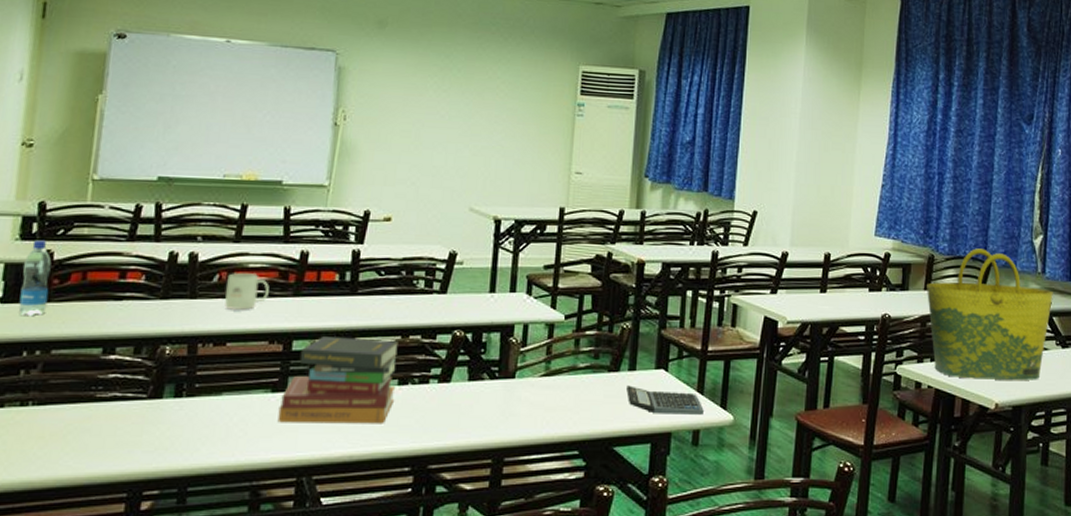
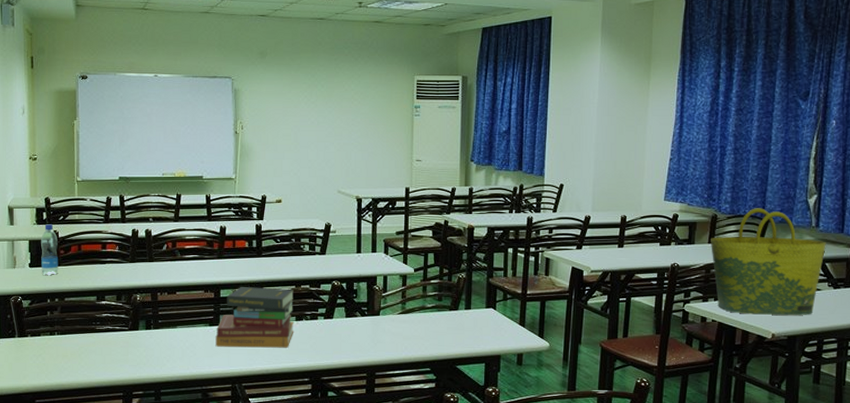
mug: present [224,273,270,310] -> none [171,243,201,269]
calculator: present [626,385,704,415] -> none [464,320,525,342]

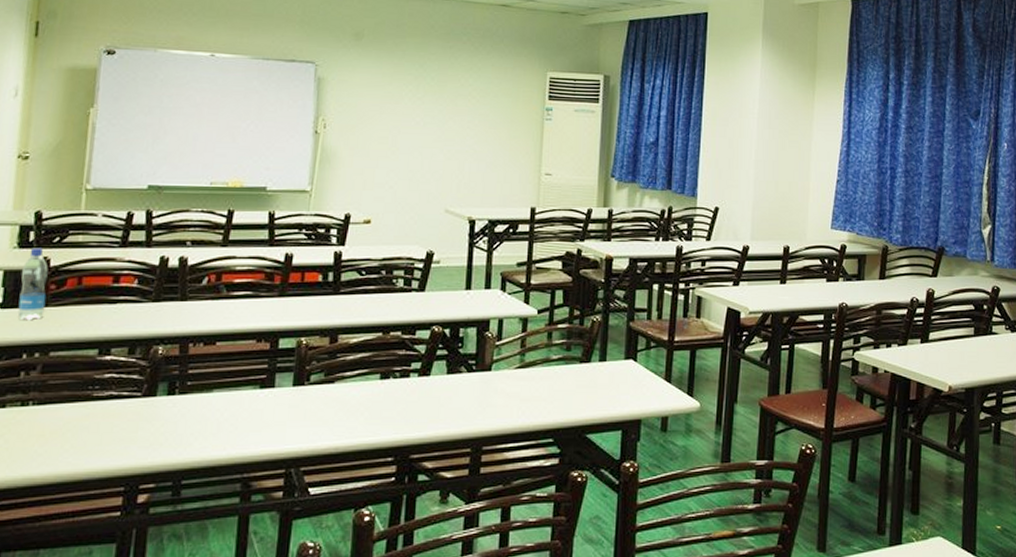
books: present [215,287,294,348] -> none [266,335,380,417]
tote bag: present [711,208,826,315] -> none [882,239,1002,363]

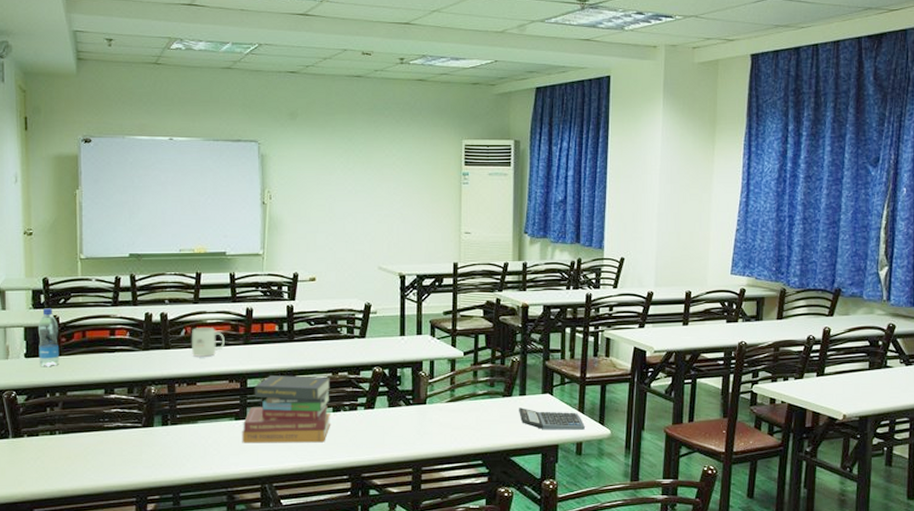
mug: none [213,276,256,311] -> present [191,328,225,357]
books: none [266,335,380,417] -> present [242,375,331,443]
calculator: none [598,375,672,402] -> present [519,407,585,430]

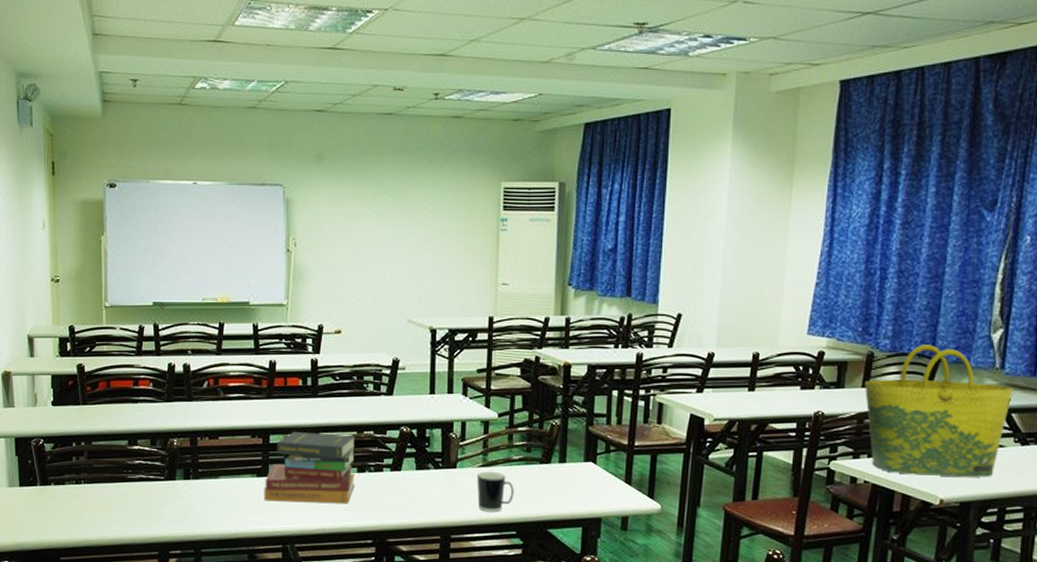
bottle: present [39,308,59,367] -> none [65,356,85,416]
mug: present [191,328,225,357] -> none [213,380,247,410]
mug: none [444,406,479,444] -> present [476,471,514,512]
calculator: present [519,407,585,430] -> none [558,476,632,503]
tote bag: none [779,281,898,395] -> present [865,344,1013,477]

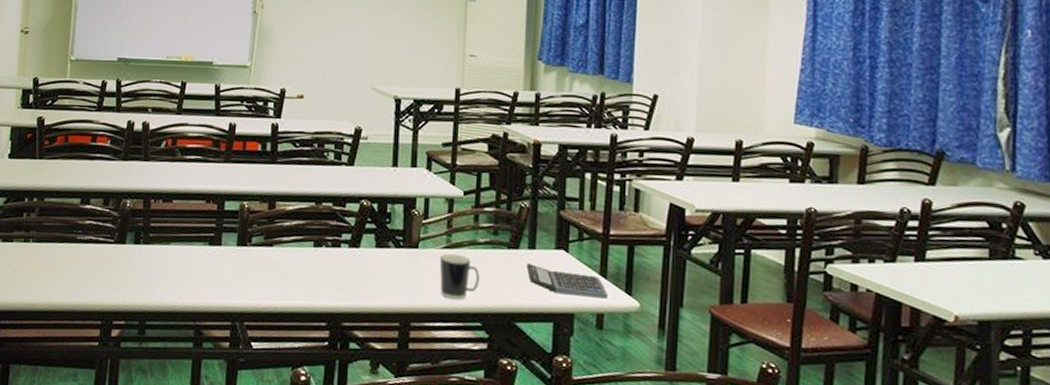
books: present [264,432,356,504] -> none [214,199,313,281]
calculator: none [558,476,632,503] -> present [527,263,607,299]
tote bag: present [865,344,1013,477] -> none [860,140,1028,294]

